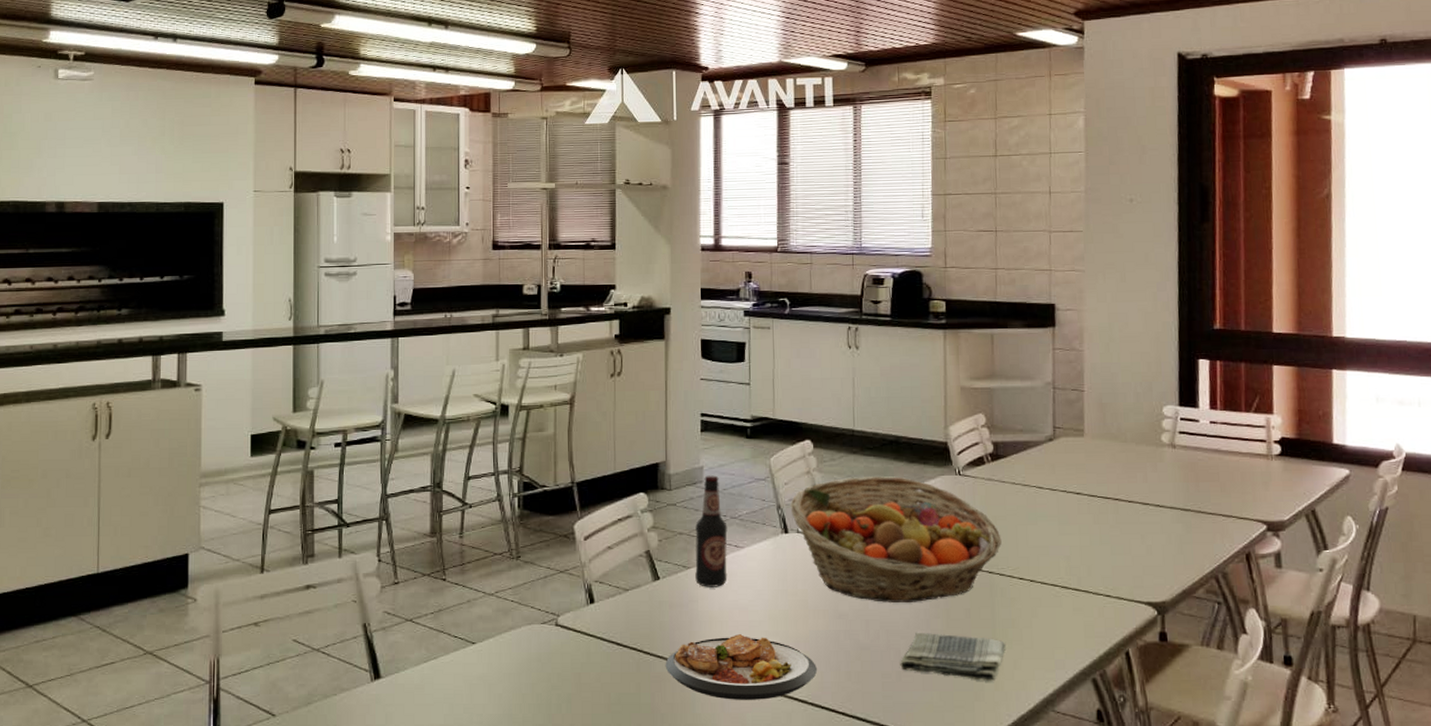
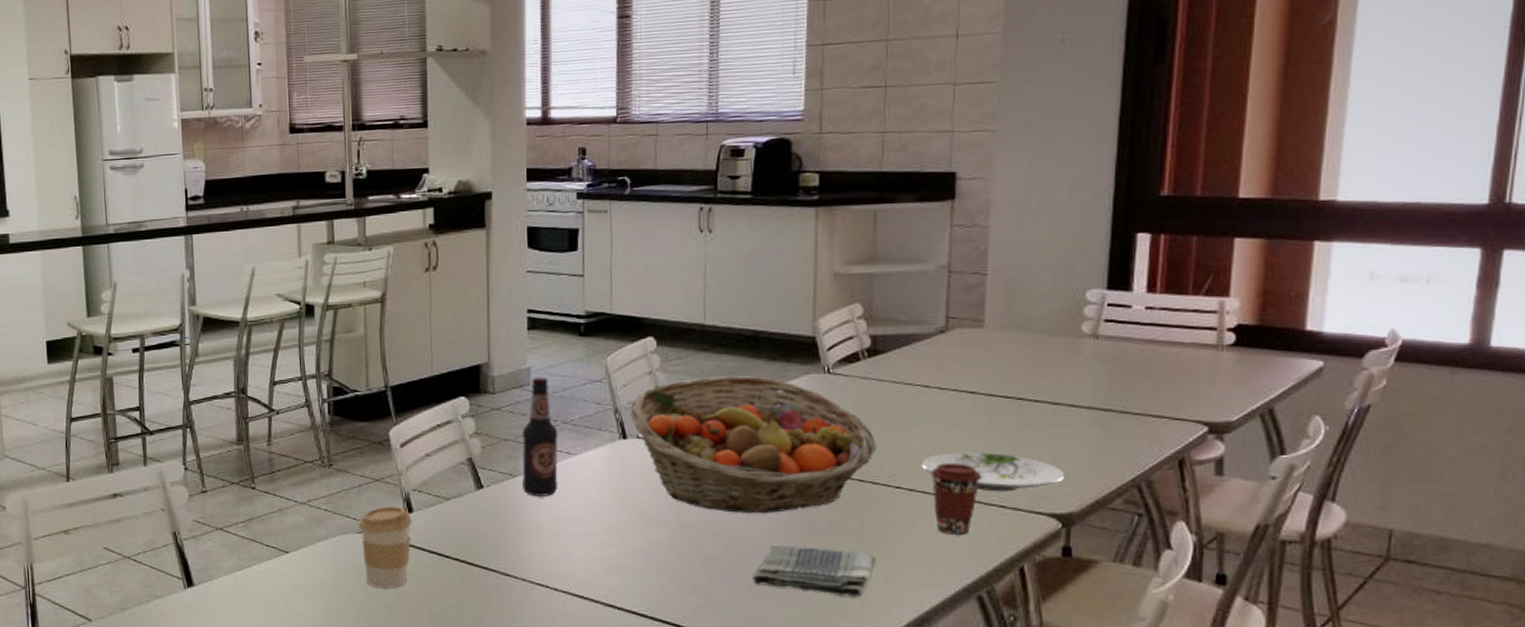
coffee cup: none [543,596,594,678] -> present [359,505,412,588]
plate: present [665,634,817,700] -> none [490,545,658,613]
plate: none [1039,547,1158,583] -> present [921,452,1066,492]
coffee cup: none [1047,556,1090,622] -> present [930,462,982,534]

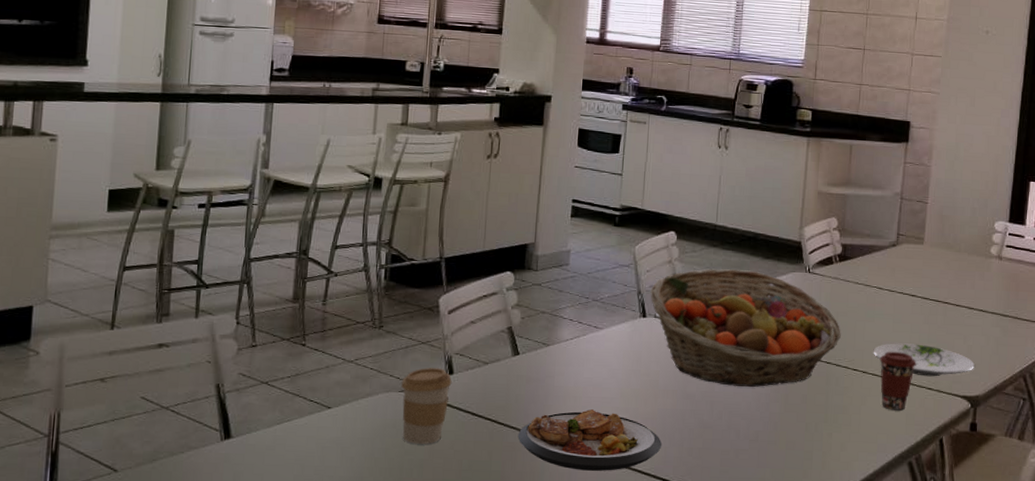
plate: none [490,545,658,613] -> present [518,409,662,471]
bottle: present [522,377,558,496] -> none [554,259,589,365]
dish towel: present [752,544,875,598] -> none [738,414,835,462]

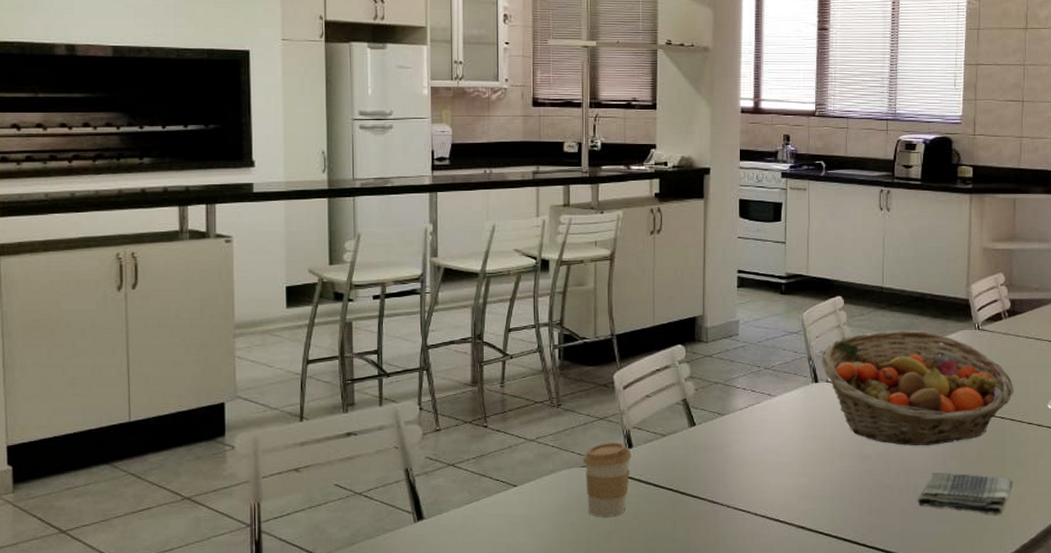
plate: present [518,409,662,471] -> none [699,475,841,535]
dish towel: none [738,414,835,462] -> present [917,471,1013,515]

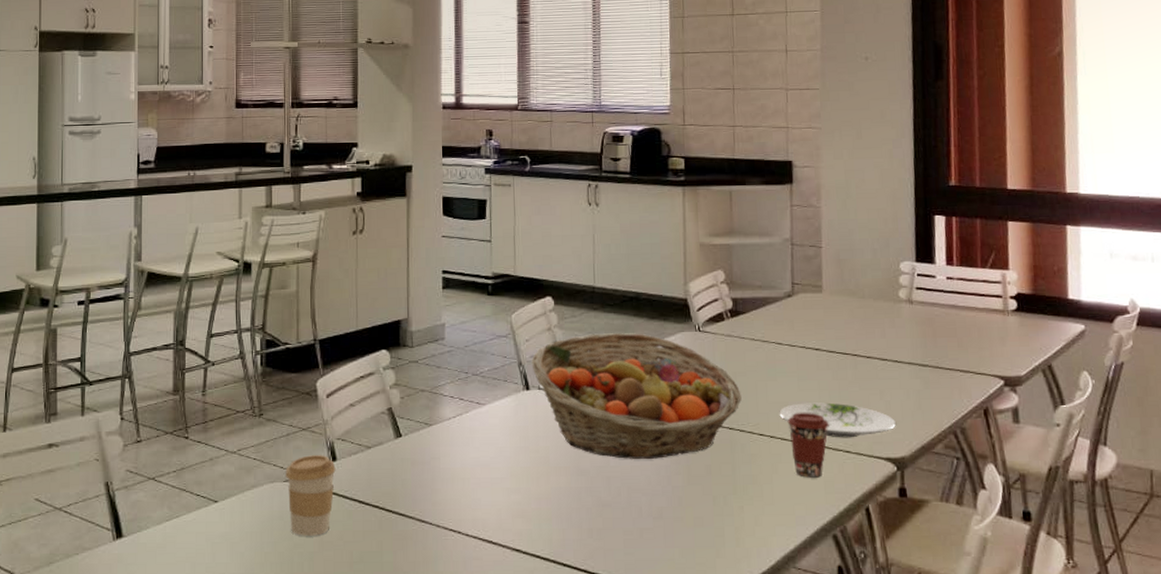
dish towel: present [917,471,1013,515] -> none [641,488,746,539]

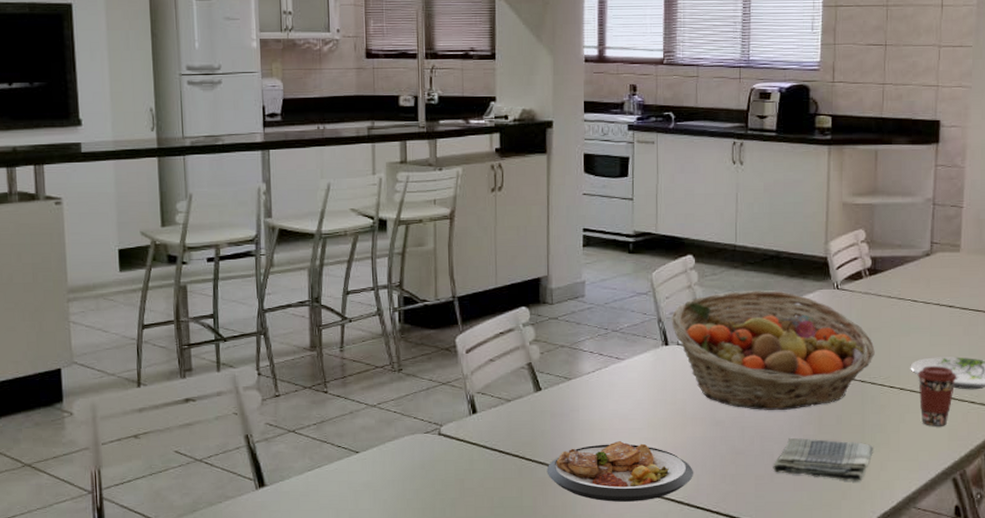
coffee cup: present [286,454,336,536] -> none [426,407,476,484]
plate: none [407,492,559,558] -> present [546,441,693,502]
dish towel: none [641,488,746,539] -> present [773,437,873,482]

